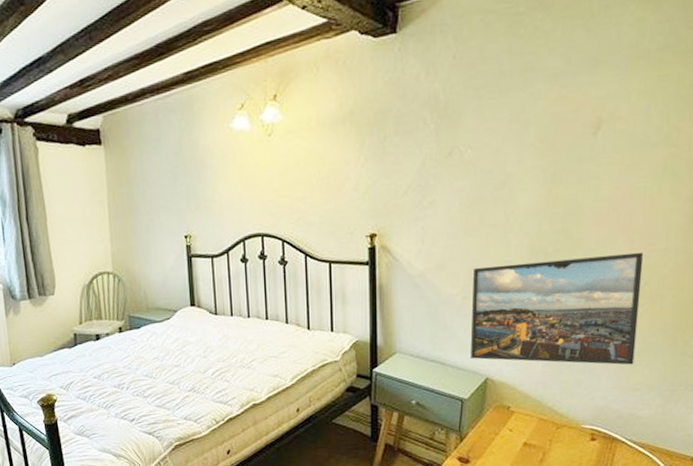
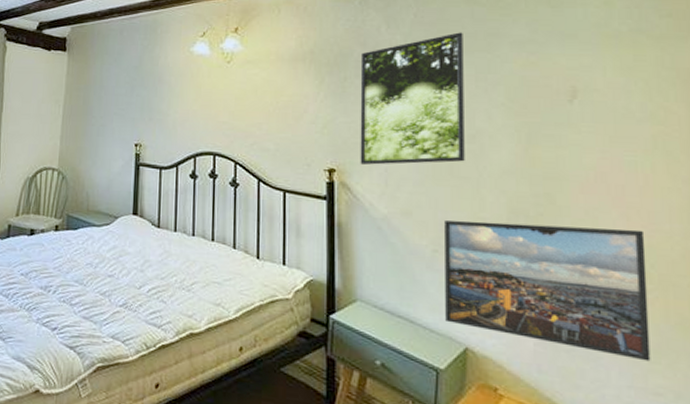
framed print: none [399,71,500,225] -> present [360,32,465,165]

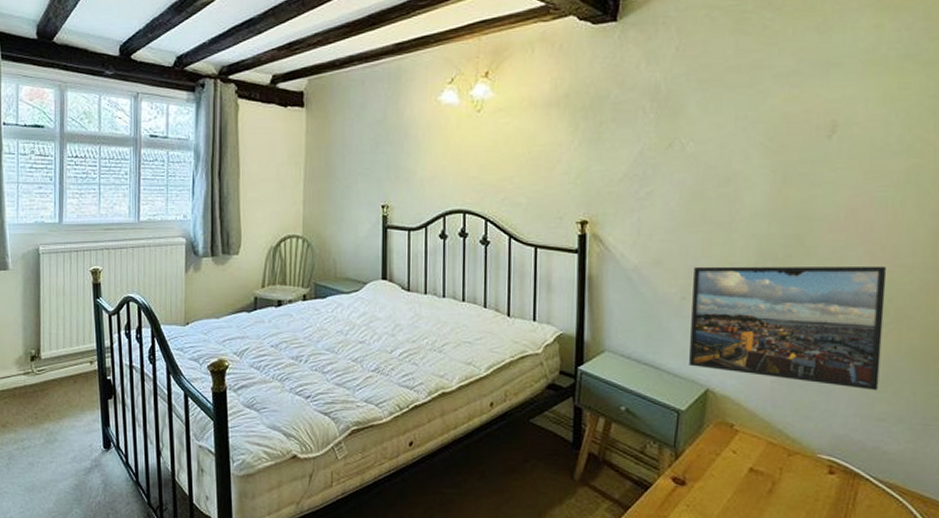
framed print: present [360,32,465,165] -> none [613,66,726,214]

